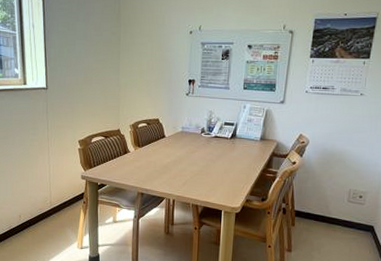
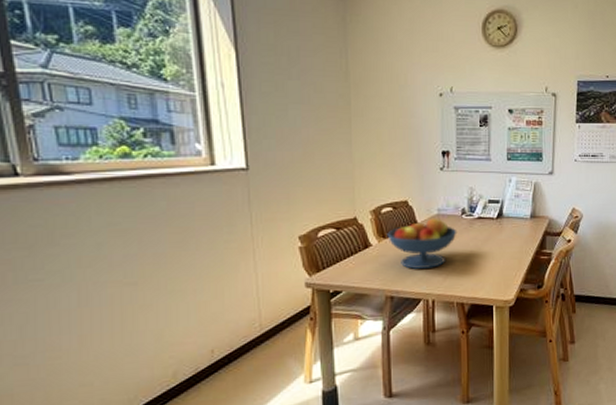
fruit bowl: none [141,134,197,174] -> present [387,217,457,269]

